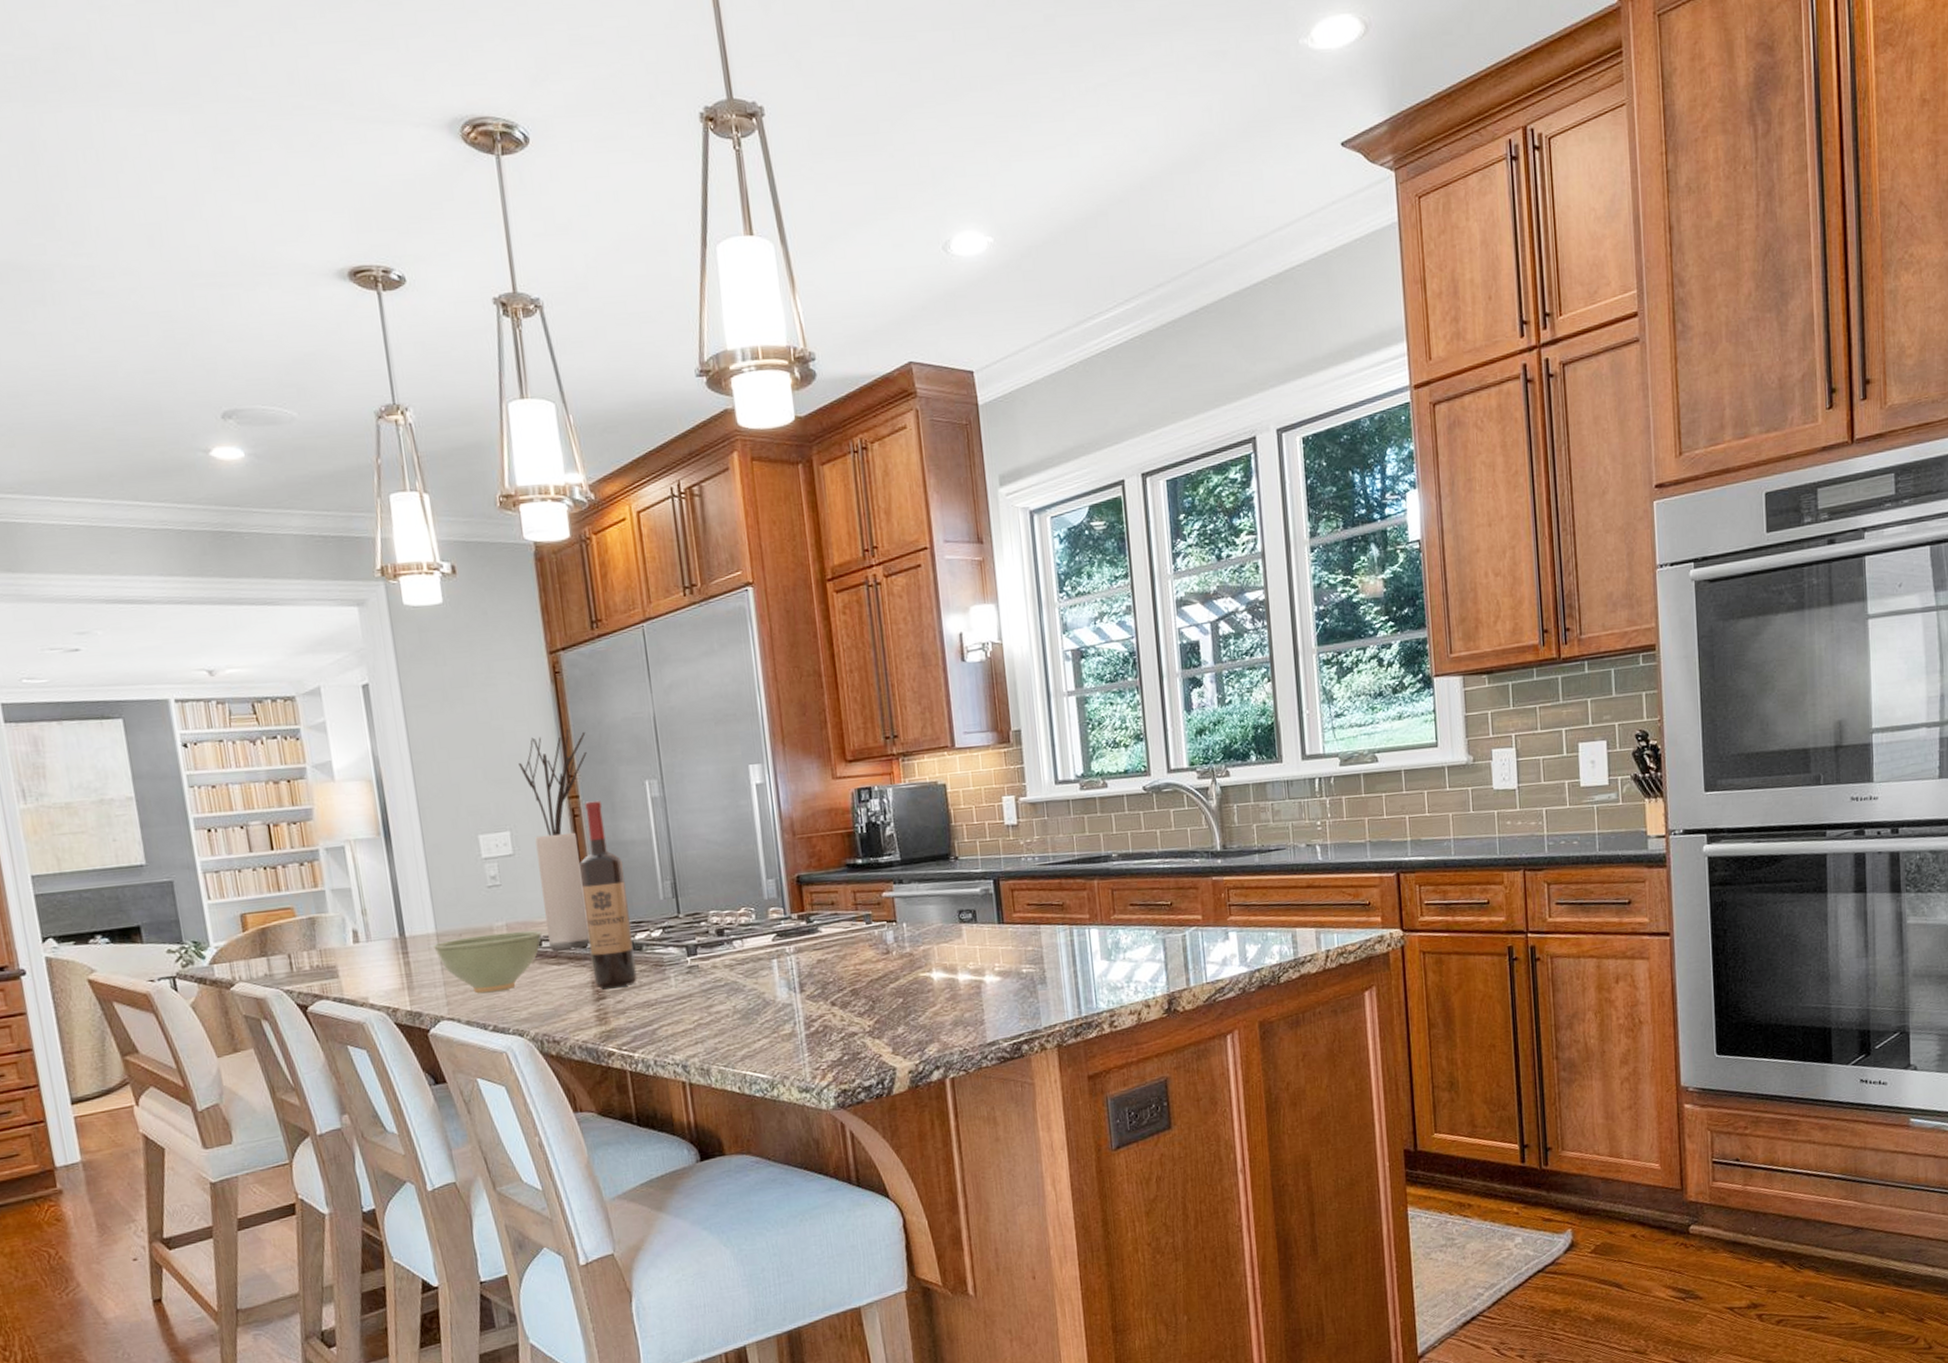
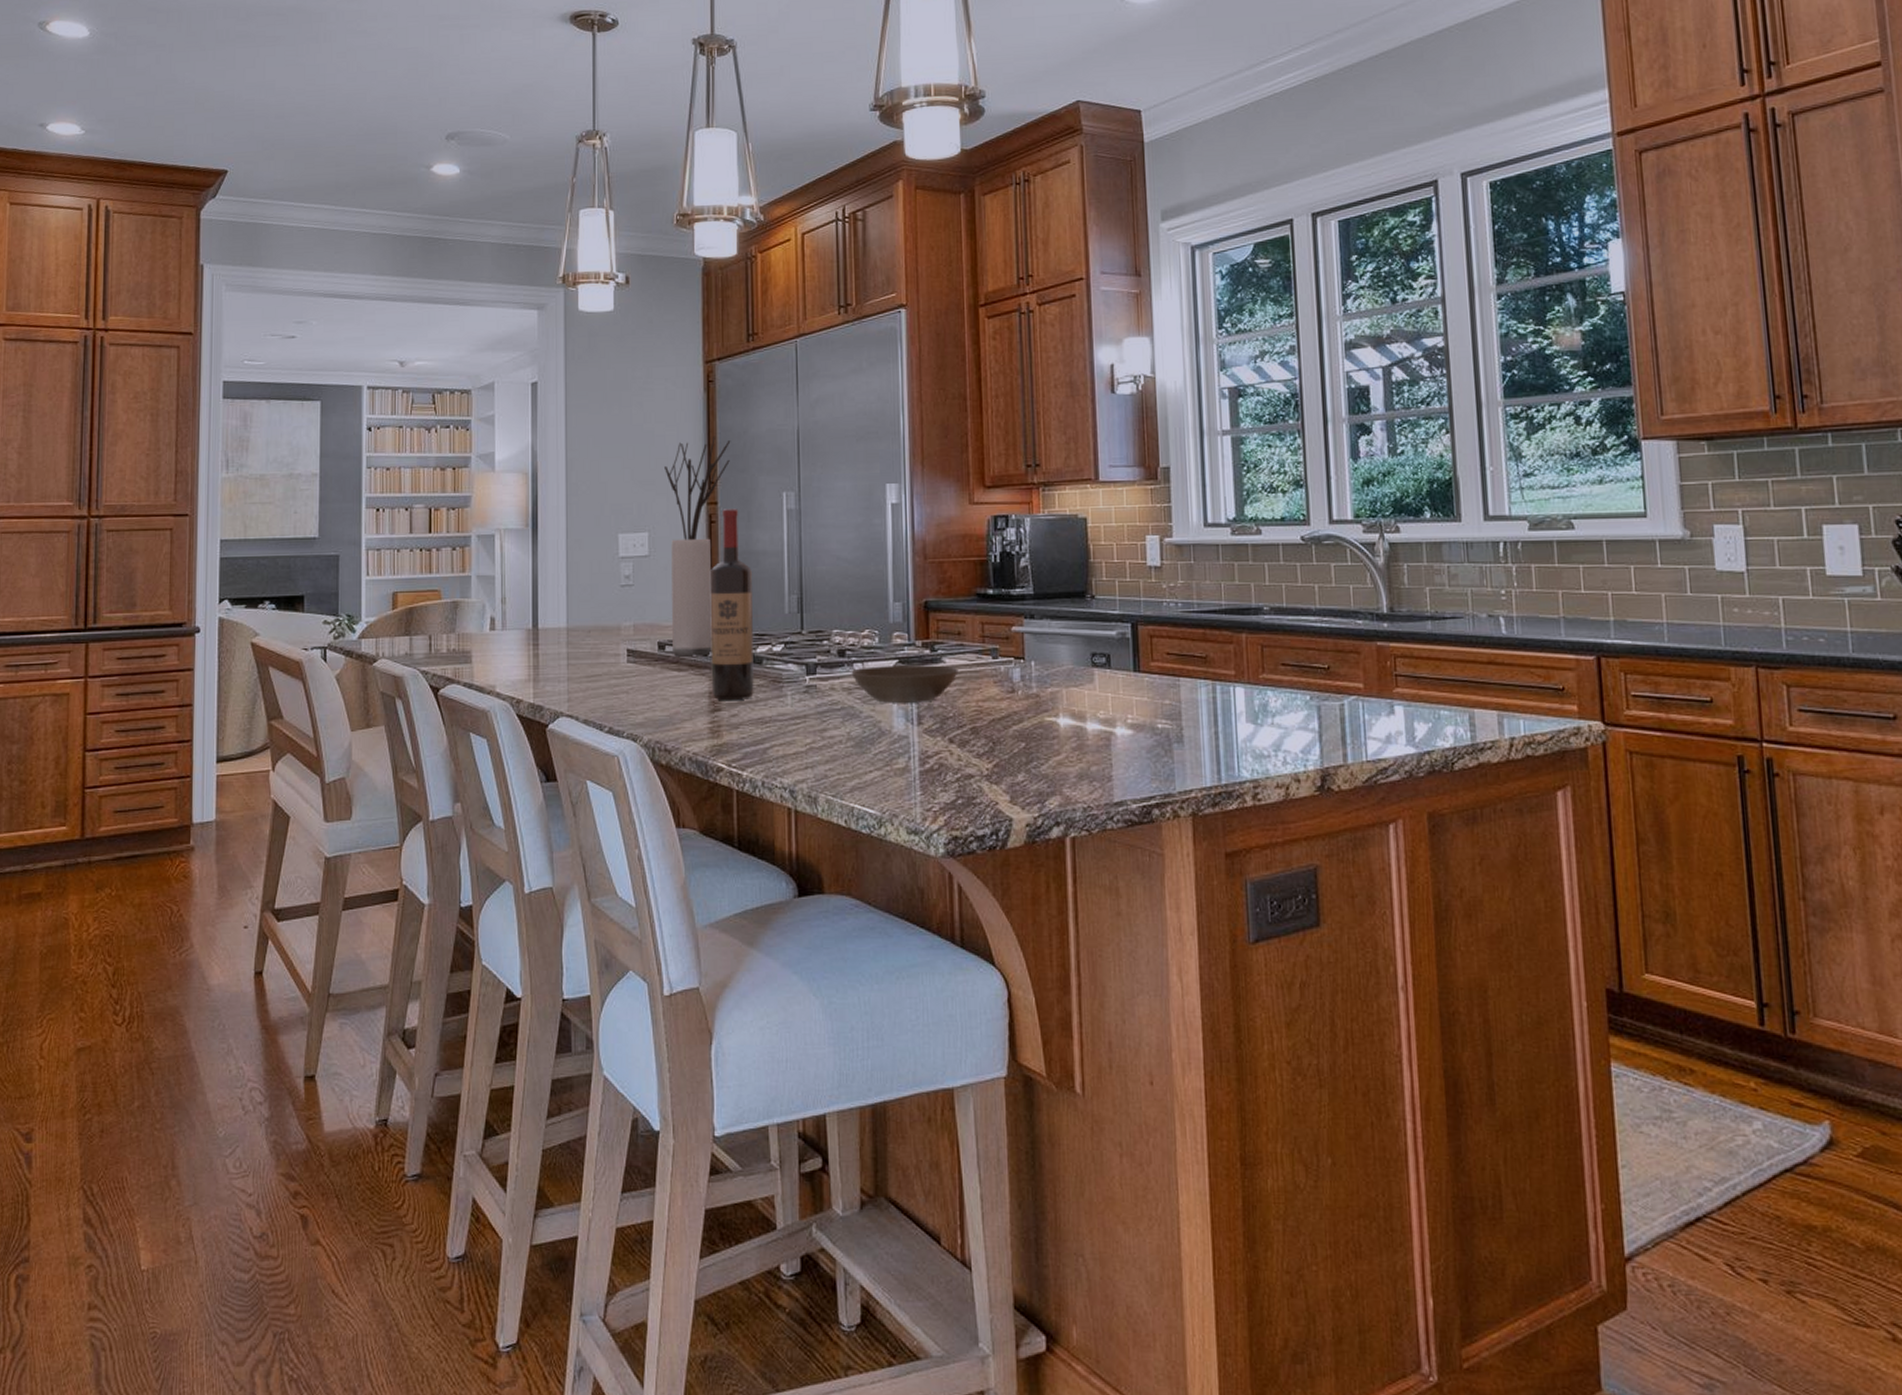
bowl: present [432,930,542,994] -> none [562,633,667,693]
bowl: none [731,935,835,975] -> present [851,665,959,703]

